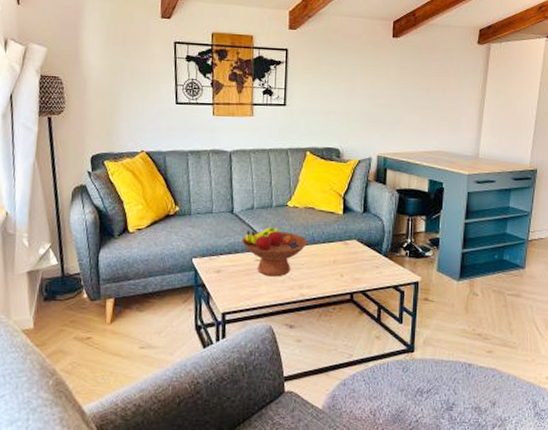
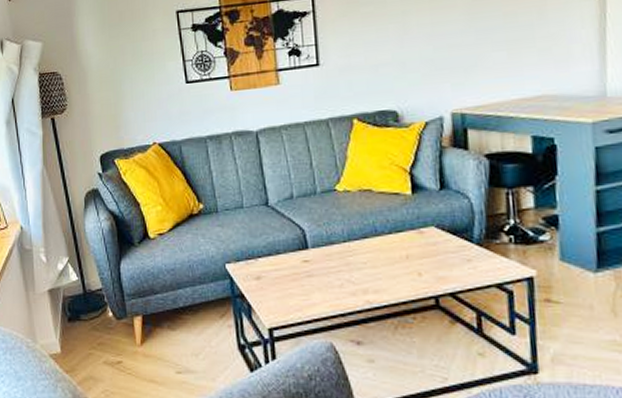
fruit bowl: present [241,226,308,277] -> none [282,218,368,281]

